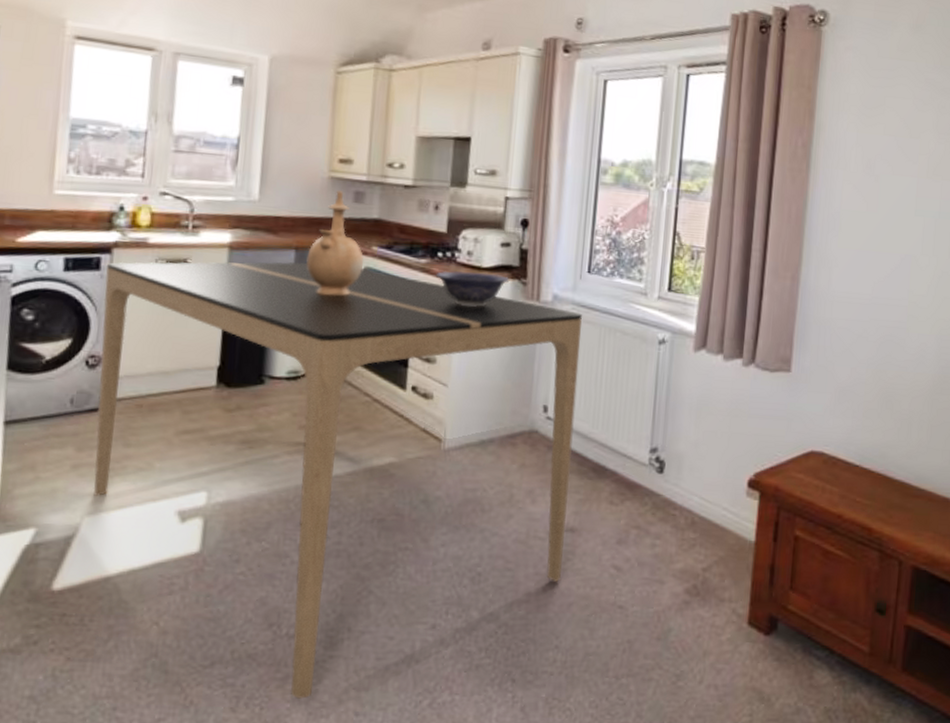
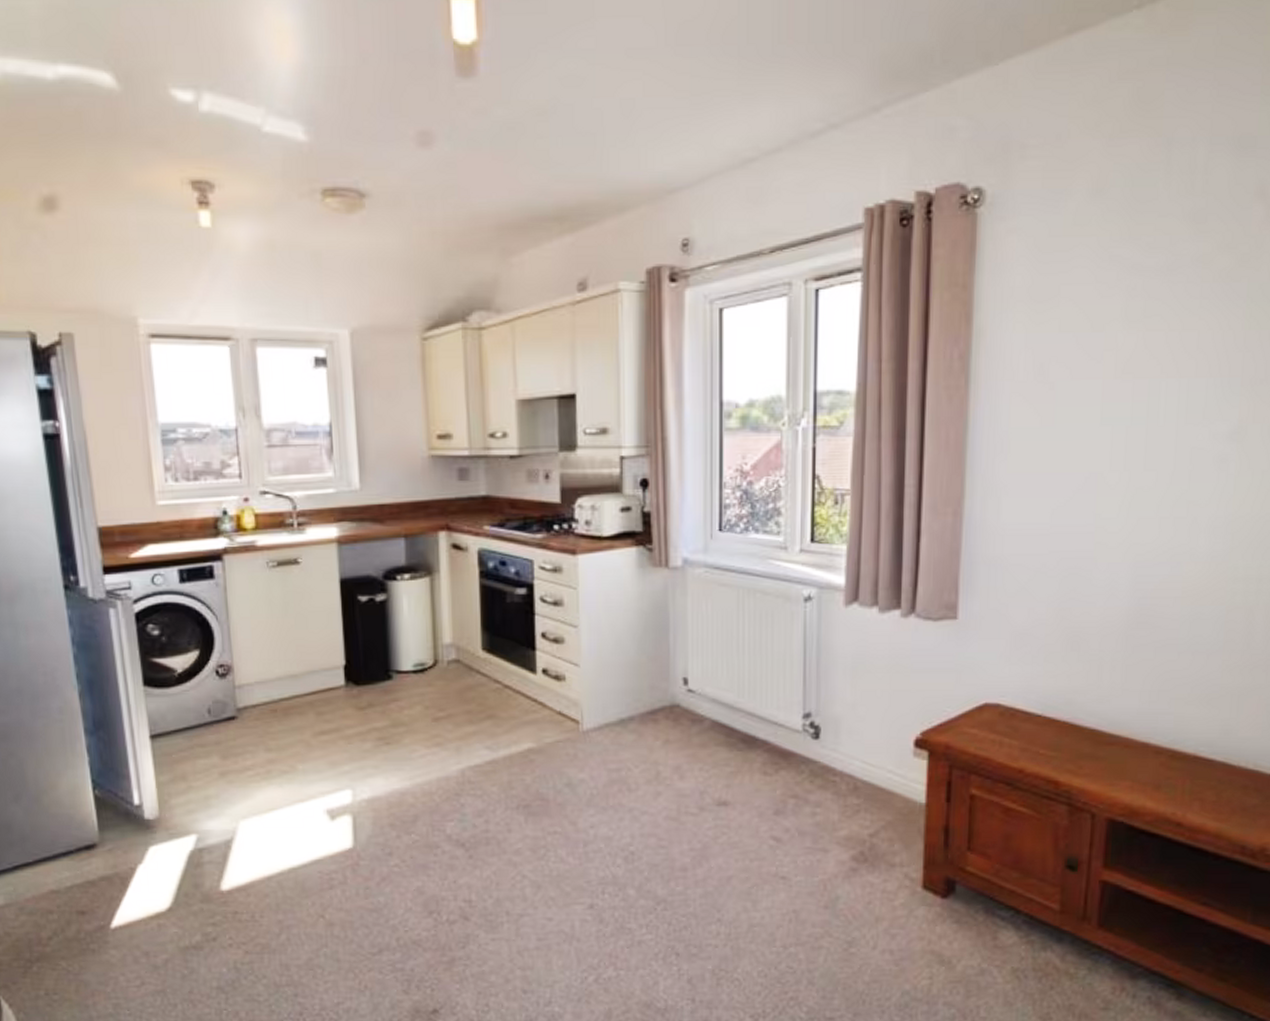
dining table: present [93,261,582,699] -> none [220,550,719,980]
vase: present [306,189,365,297] -> none [417,468,477,583]
decorative bowl: present [435,270,510,307] -> none [554,542,634,580]

